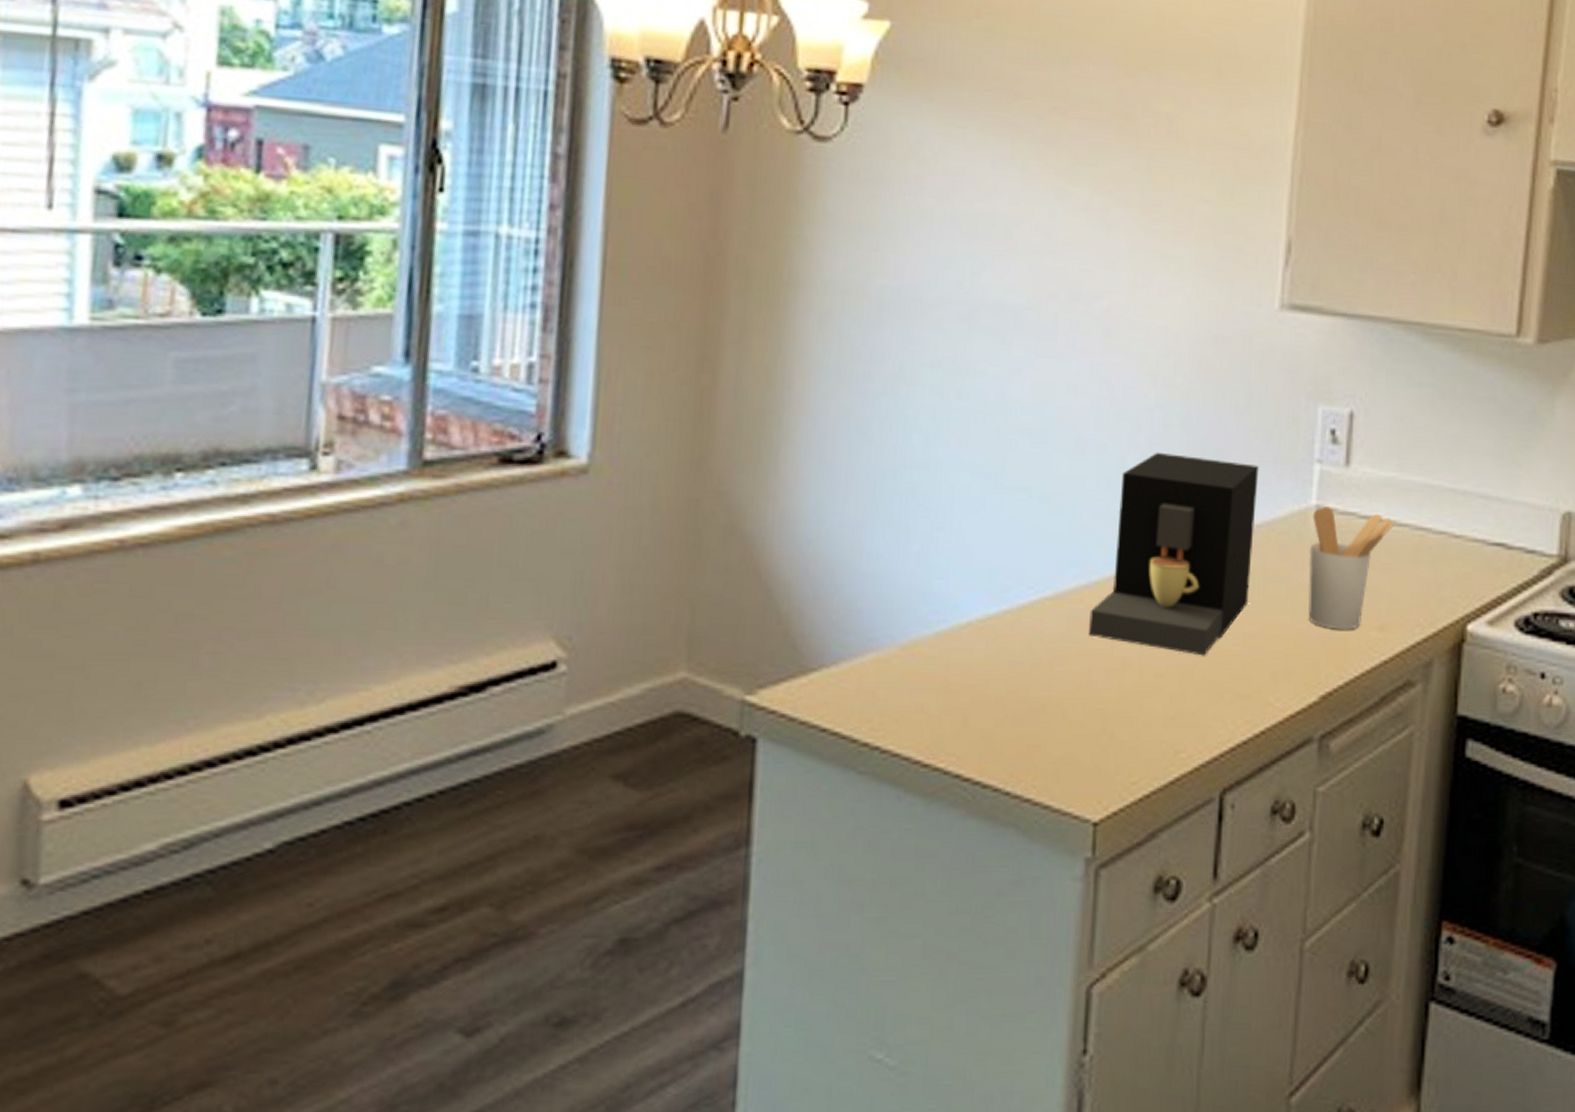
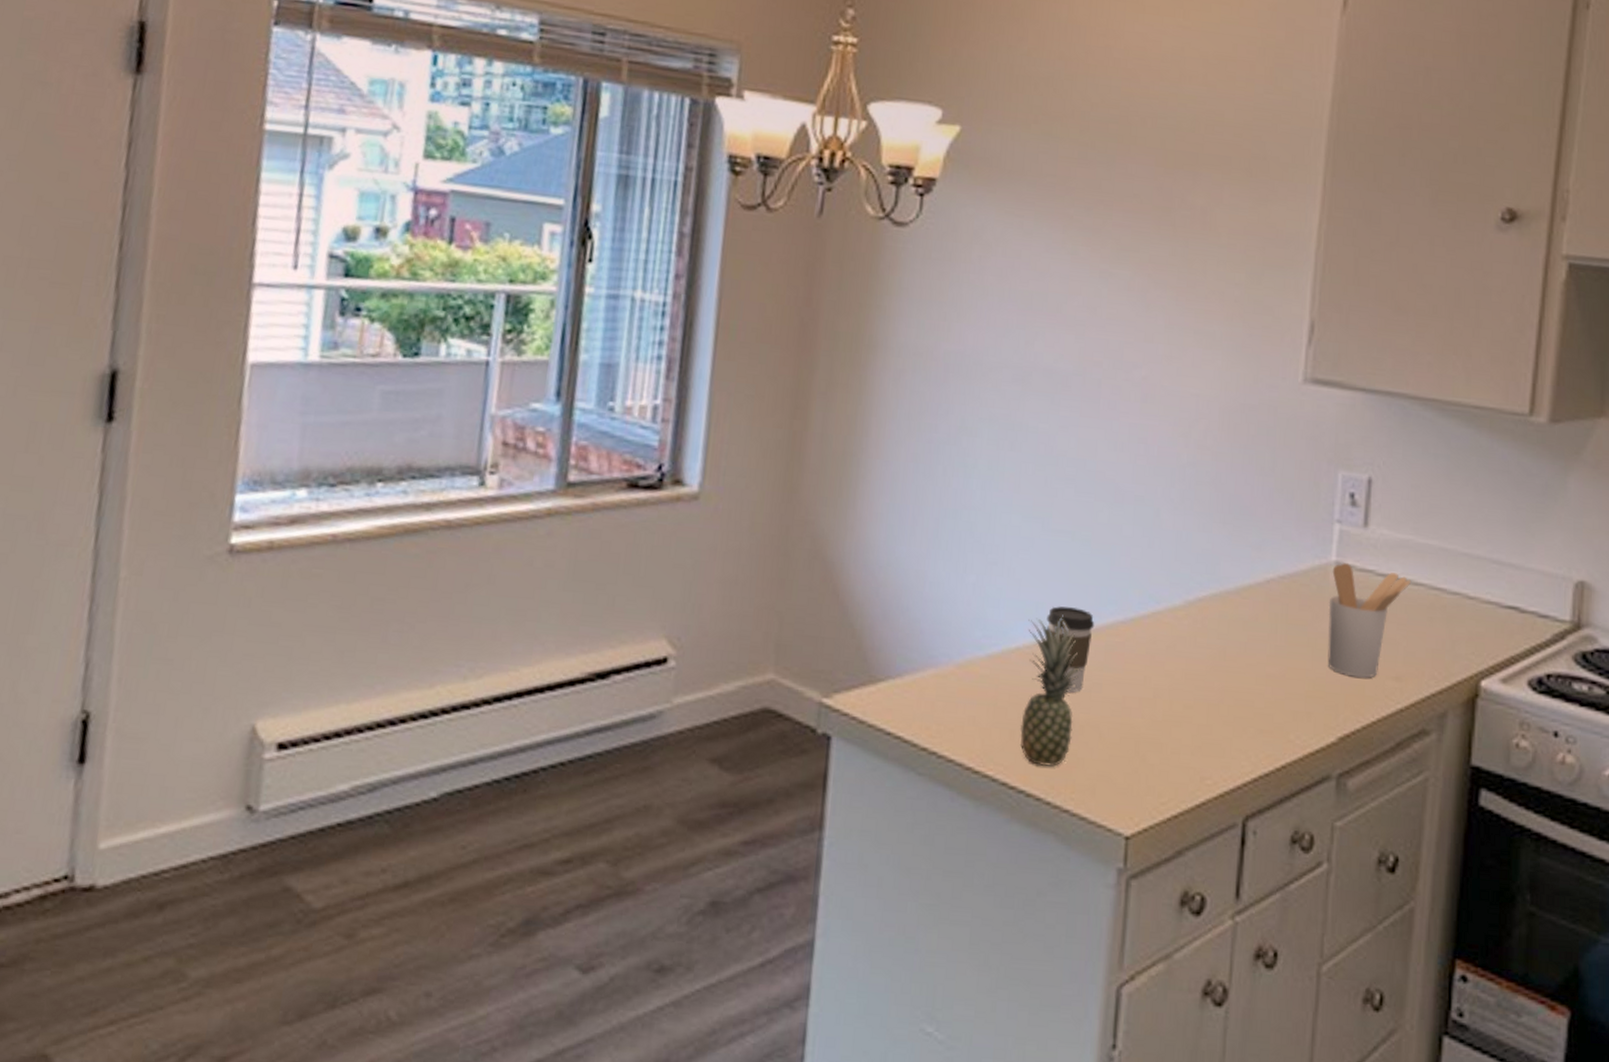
fruit: none [974,582,1043,754] -> present [1020,615,1083,767]
coffee cup: none [1001,573,1056,668] -> present [1046,606,1095,693]
coffee maker: present [1088,452,1259,656] -> none [1123,505,1282,693]

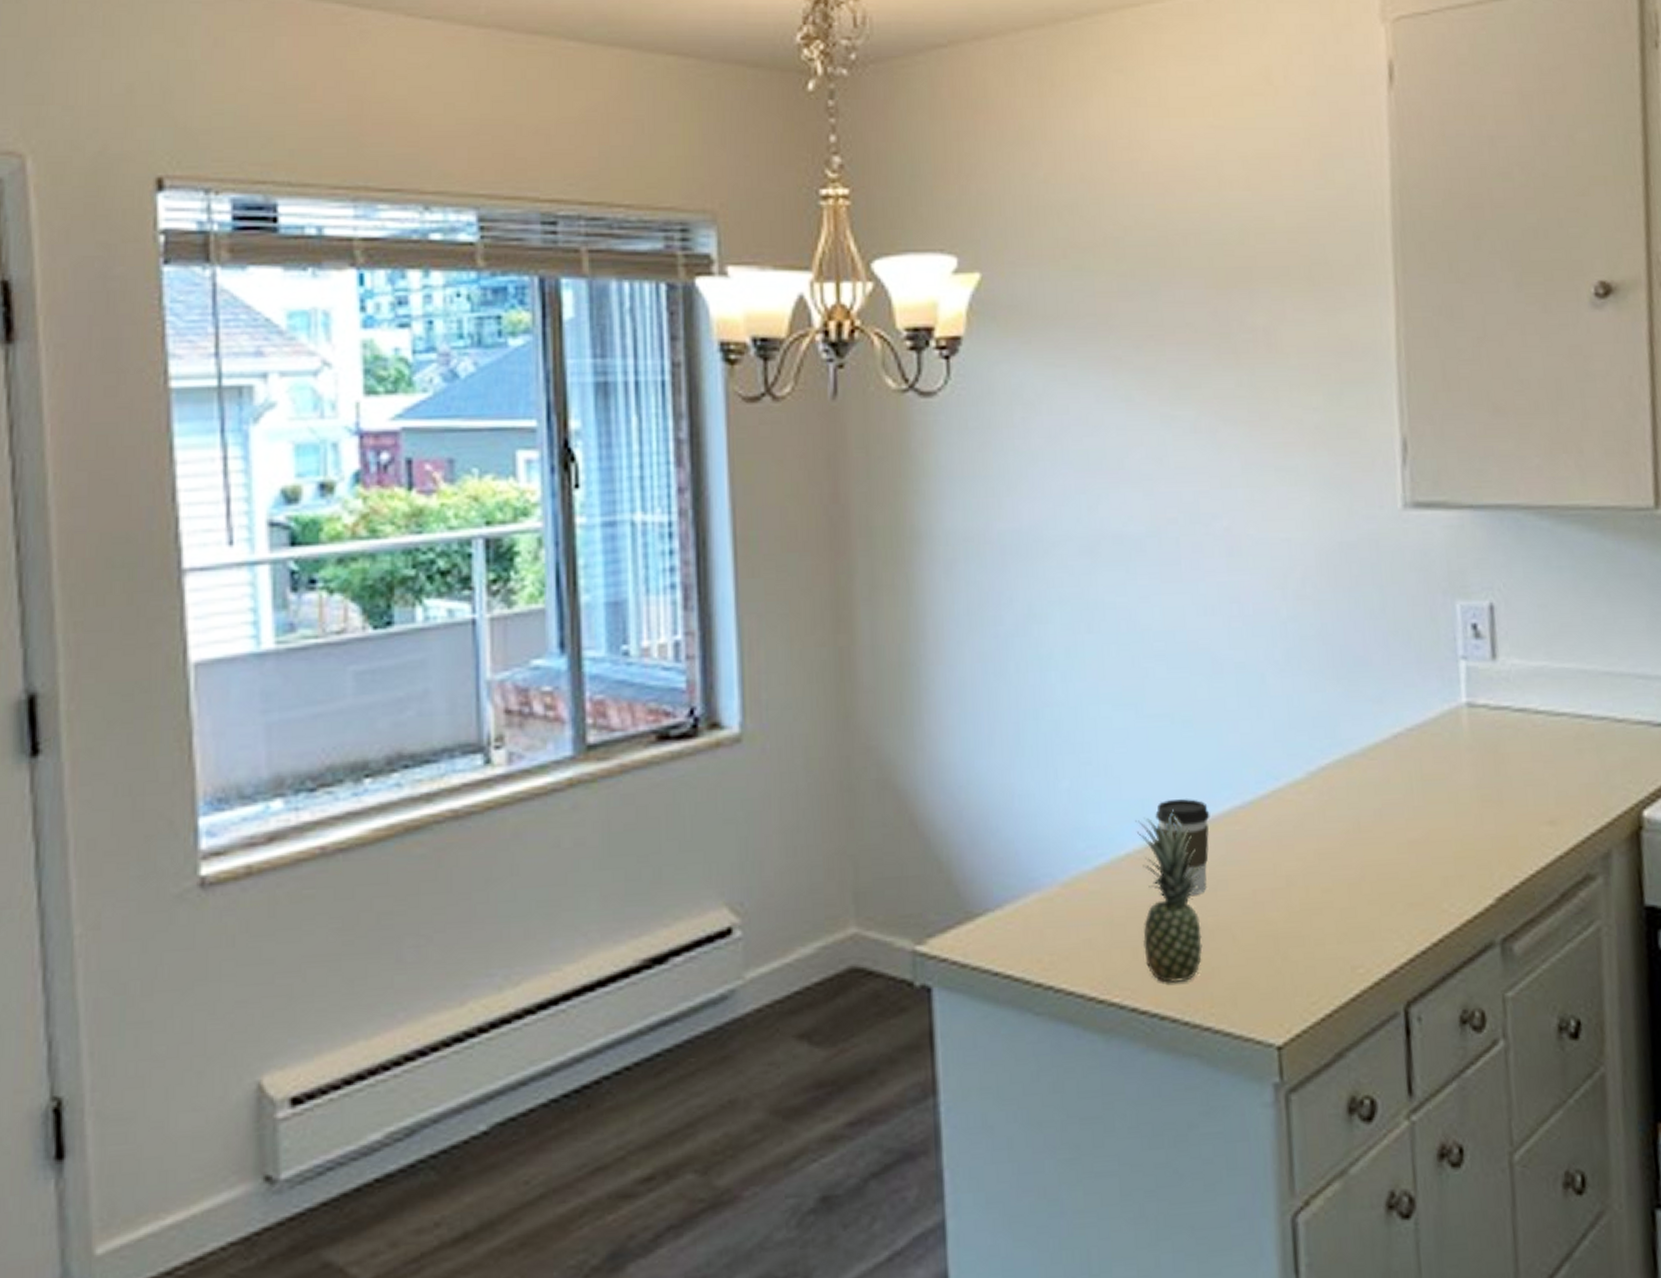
utensil holder: present [1327,563,1412,678] -> none [1464,703,1553,828]

